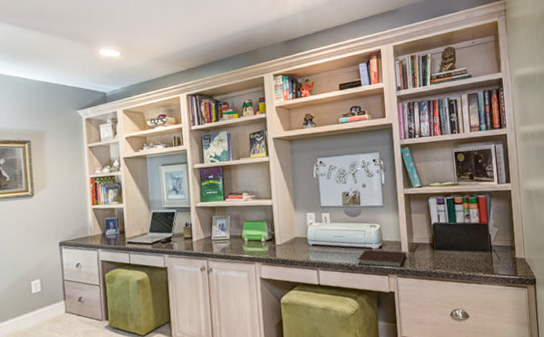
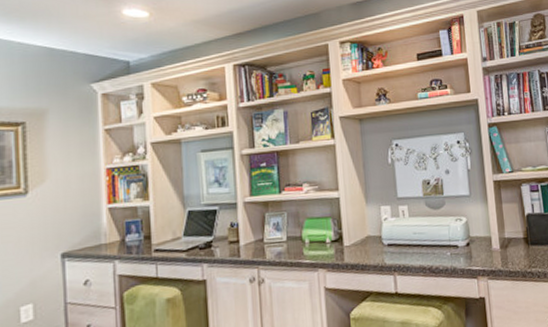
notebook: present [358,249,406,268] -> none [442,247,498,269]

